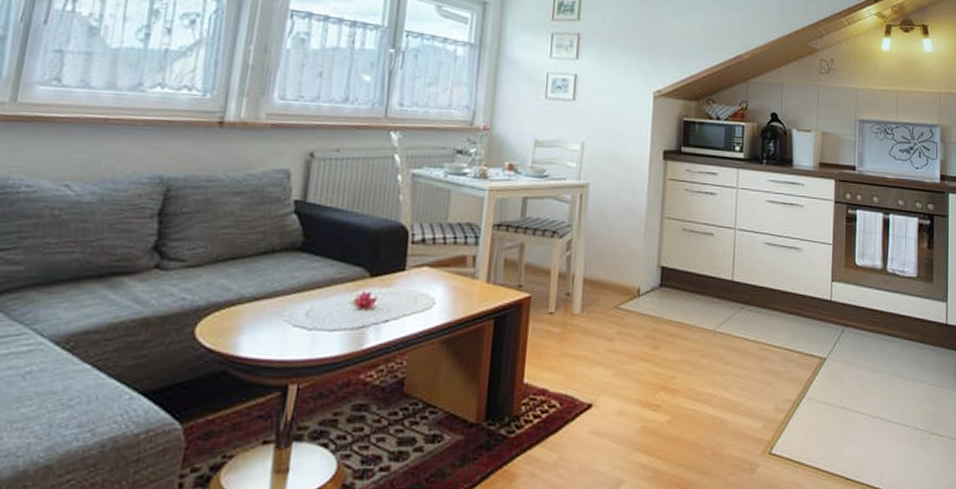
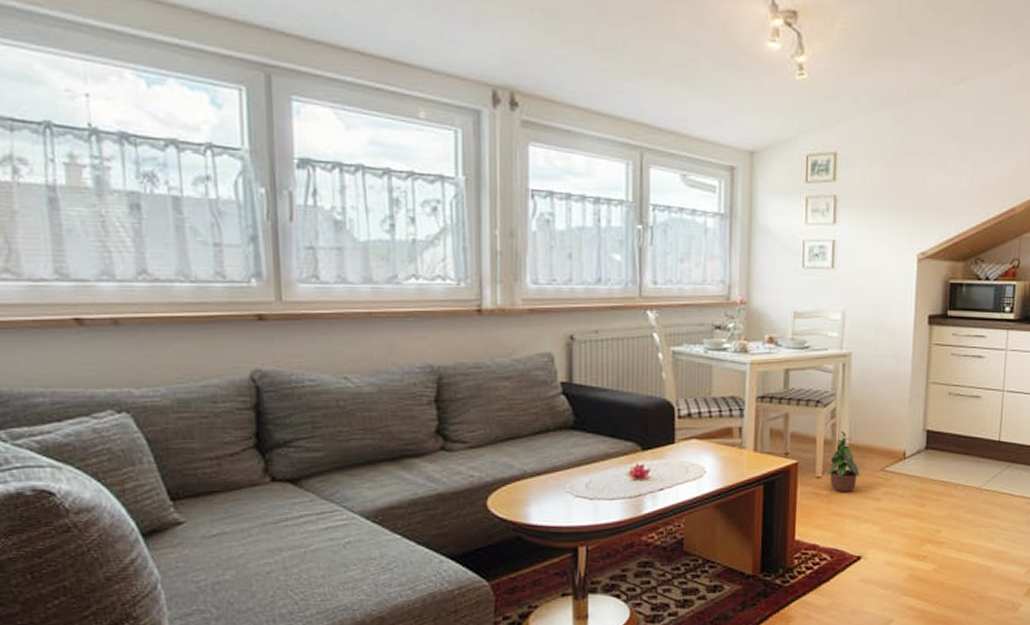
potted plant: none [560,264,593,331] -> present [827,431,859,493]

